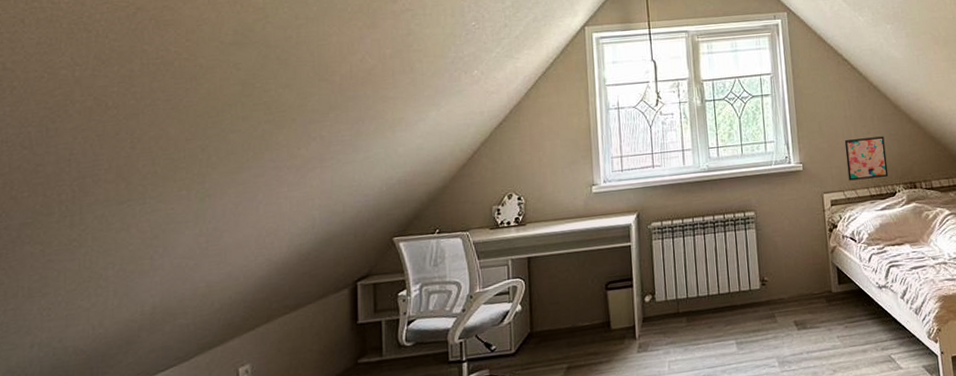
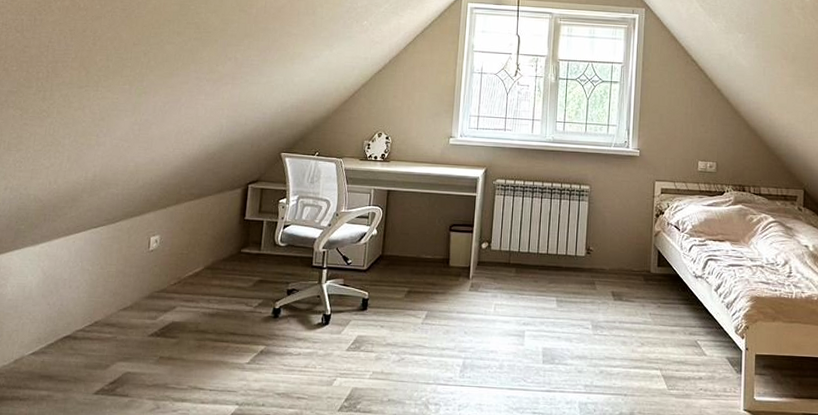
wall art: present [844,136,889,181] -> none [681,135,721,176]

